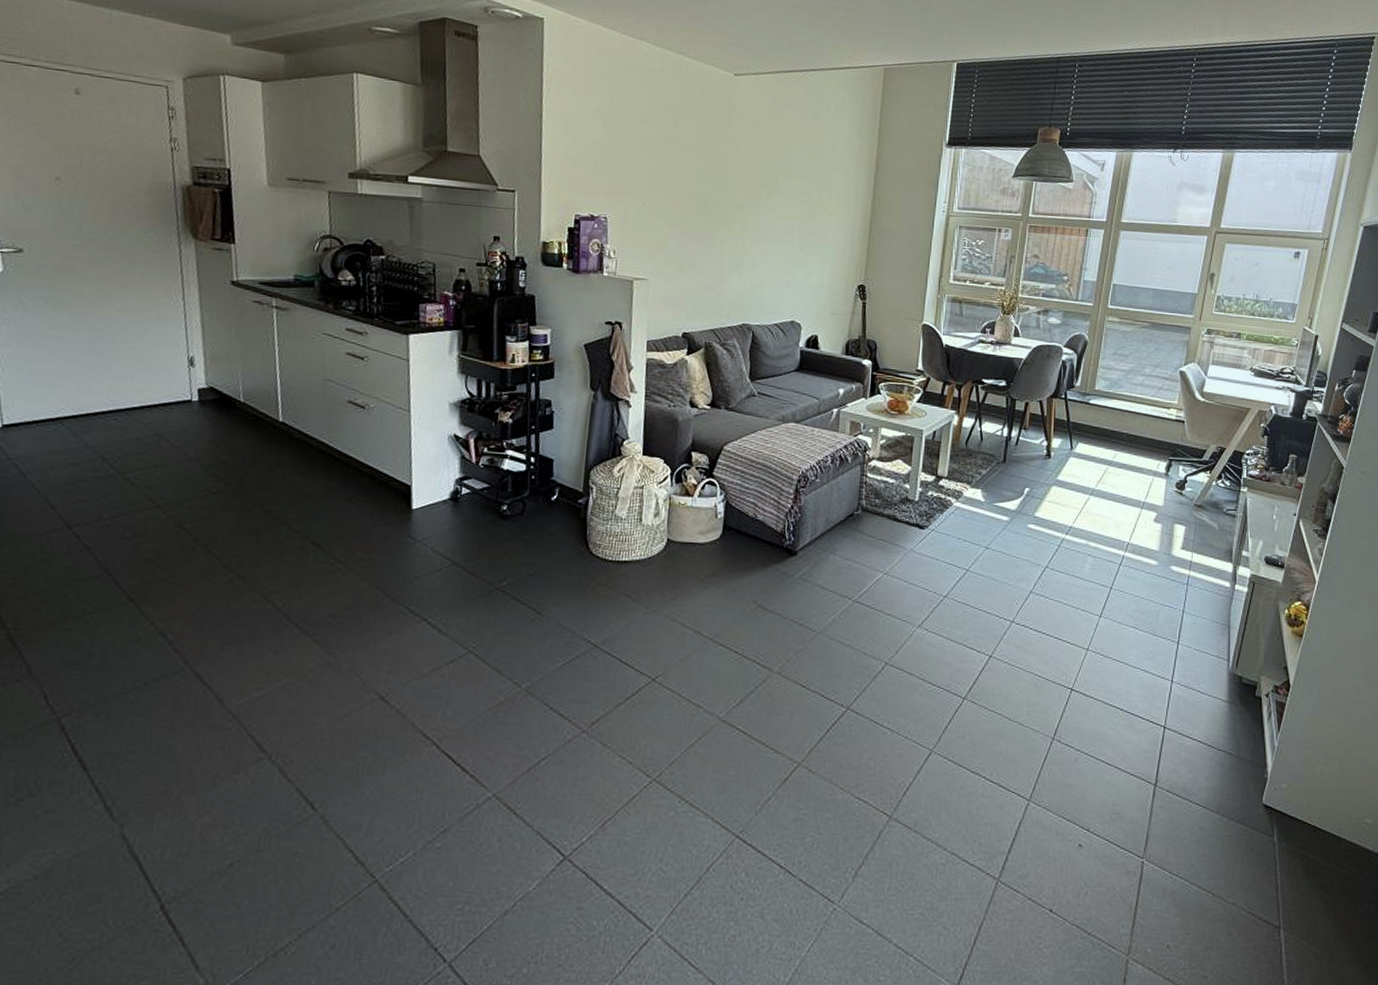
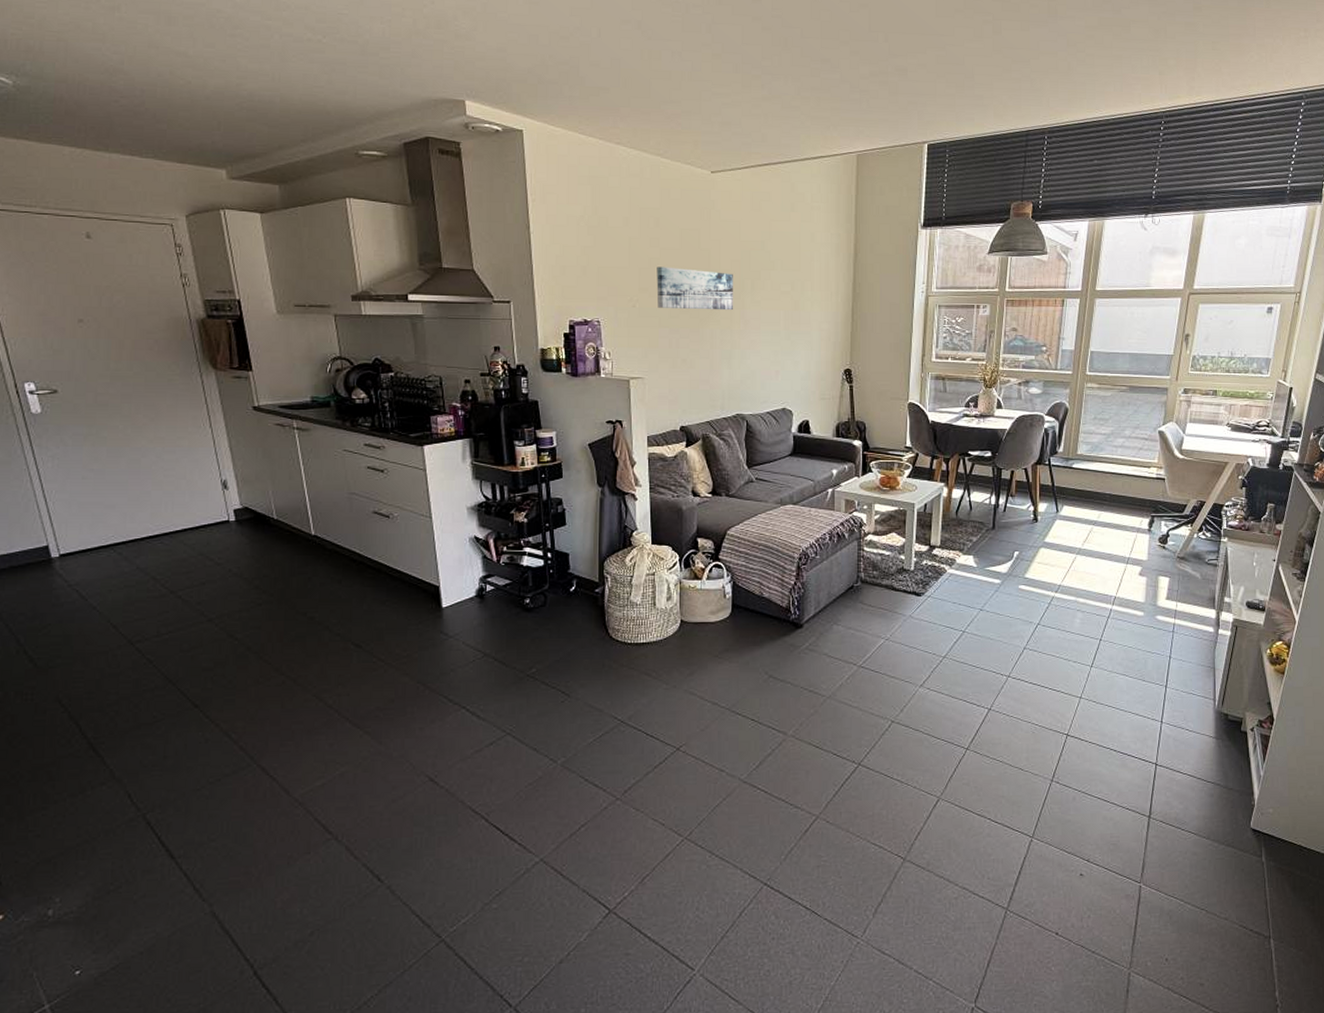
wall art: none [668,166,749,217] -> present [656,266,733,311]

